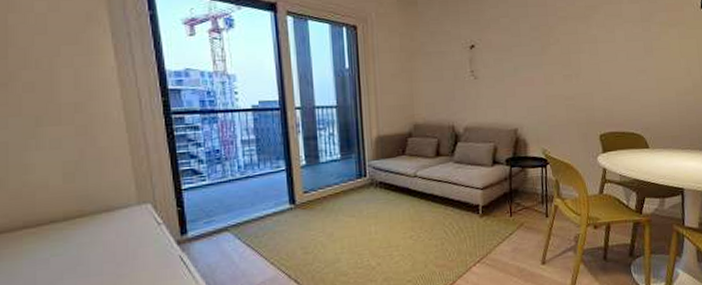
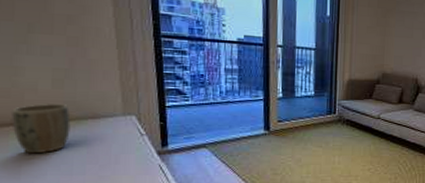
plant pot: none [24,199,84,258] -> present [12,104,71,154]

